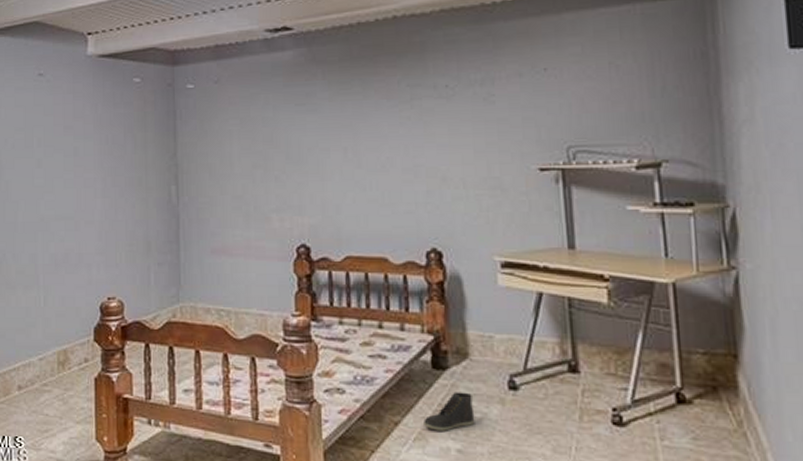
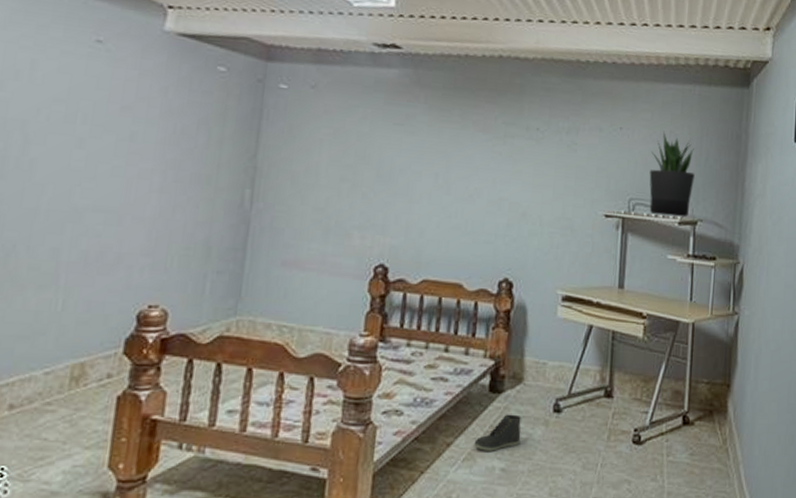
planter: none [587,63,650,161] -> present [649,131,695,218]

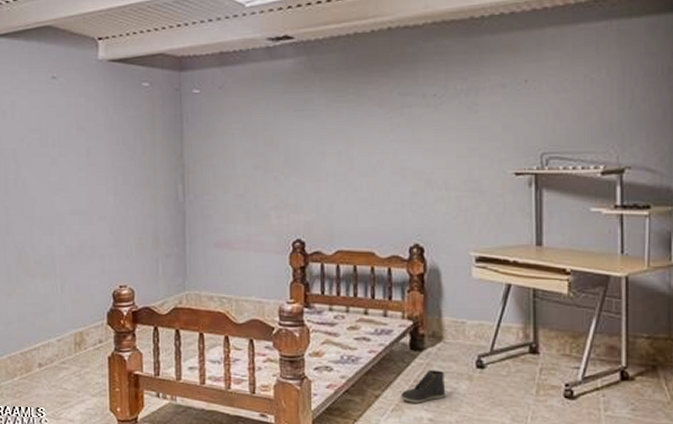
planter: present [649,131,695,218] -> none [563,76,618,167]

